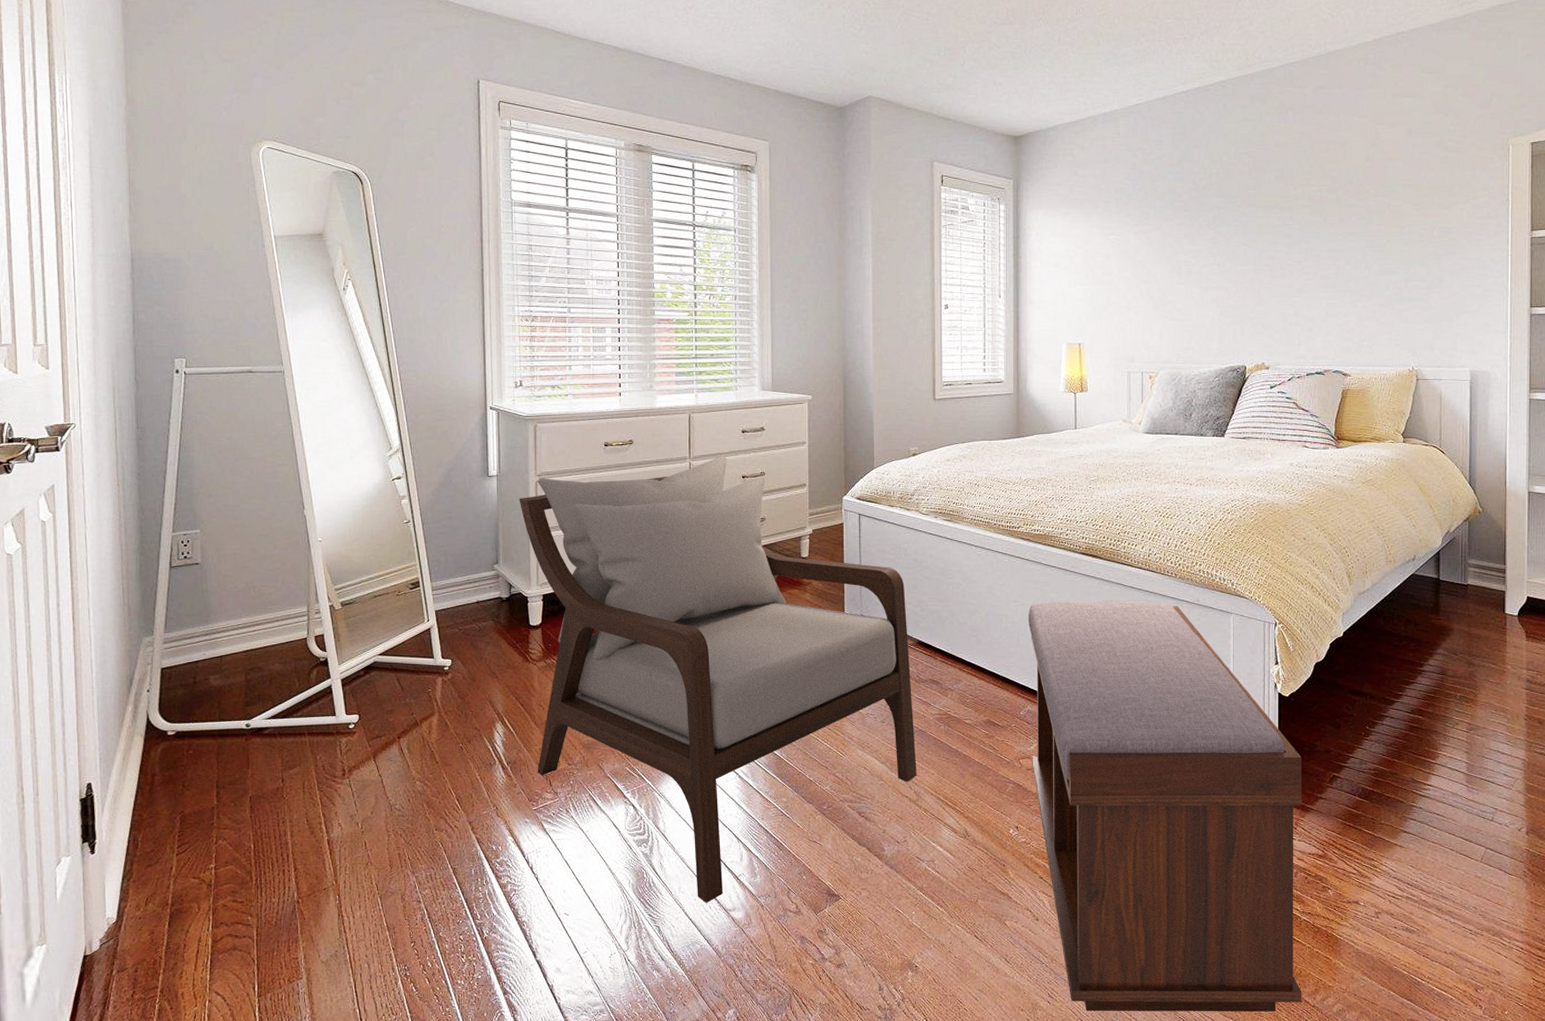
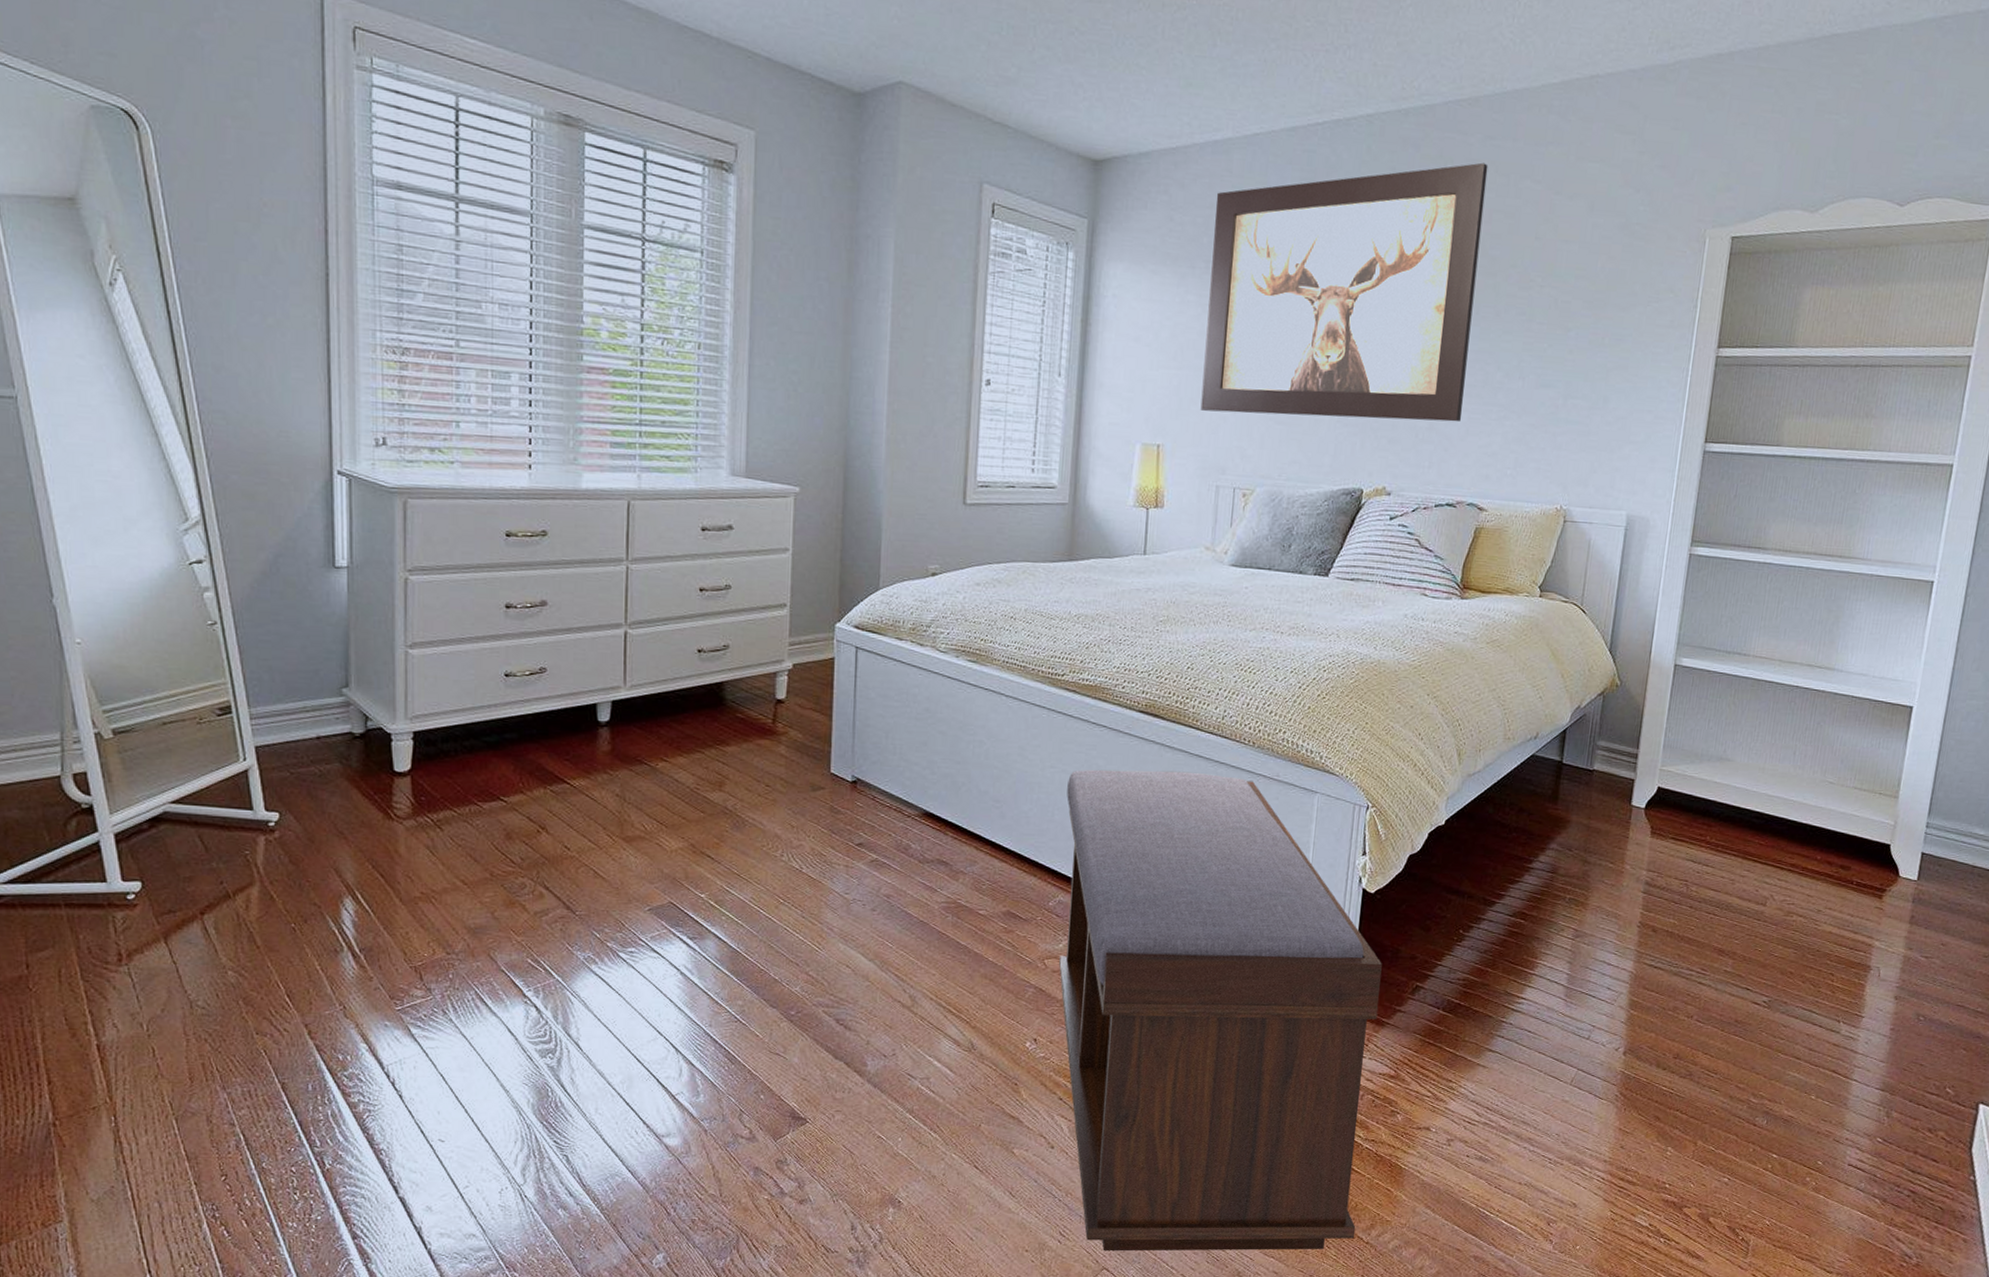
armchair: present [519,456,917,903] -> none [379,560,914,1127]
wall art: none [1109,107,1322,314] -> present [1200,162,1488,422]

